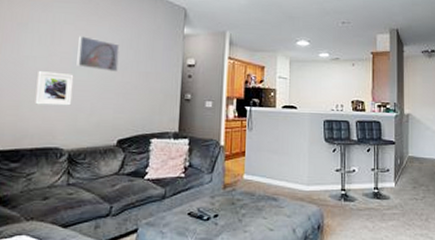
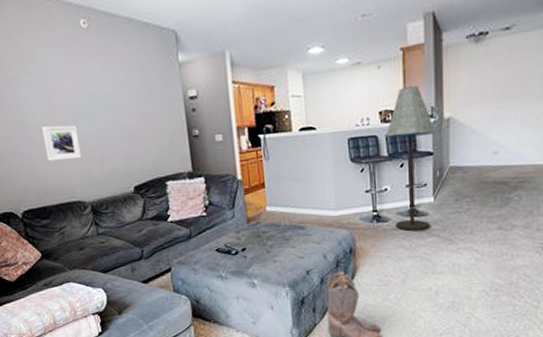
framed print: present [77,36,120,72] -> none [70,82,119,117]
floor lamp: none [356,84,398,214] -> present [386,86,436,232]

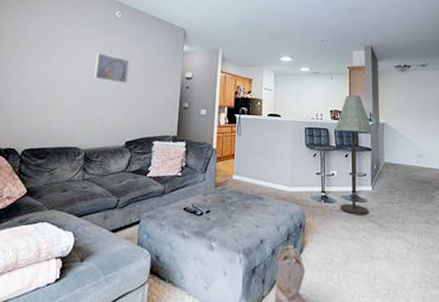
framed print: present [41,125,82,162] -> none [59,82,92,112]
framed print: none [70,82,119,117] -> present [94,53,130,83]

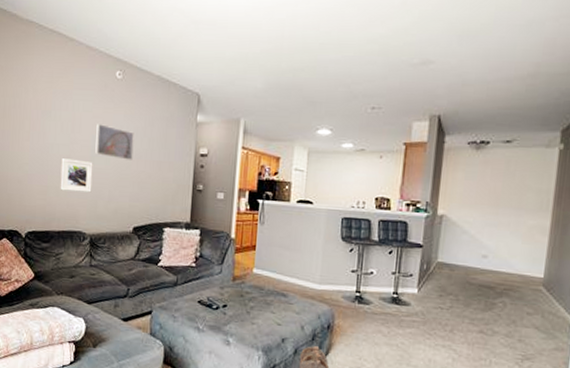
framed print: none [59,82,92,112] -> present [60,158,93,193]
floor lamp: present [335,95,374,216] -> none [376,179,429,320]

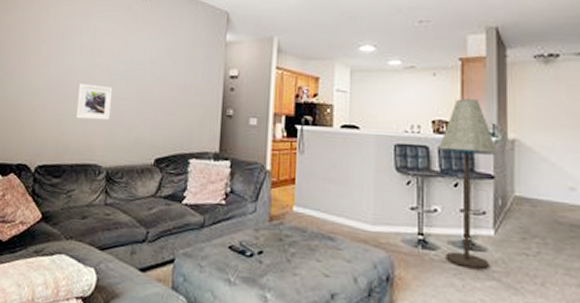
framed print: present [95,124,134,160] -> none [116,46,158,84]
floor lamp: none [376,179,429,320] -> present [438,99,499,270]

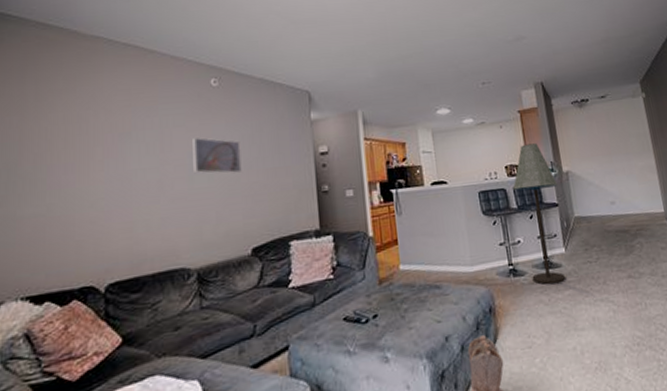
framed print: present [76,84,113,121] -> none [150,182,194,223]
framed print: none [116,46,158,84] -> present [191,138,242,174]

